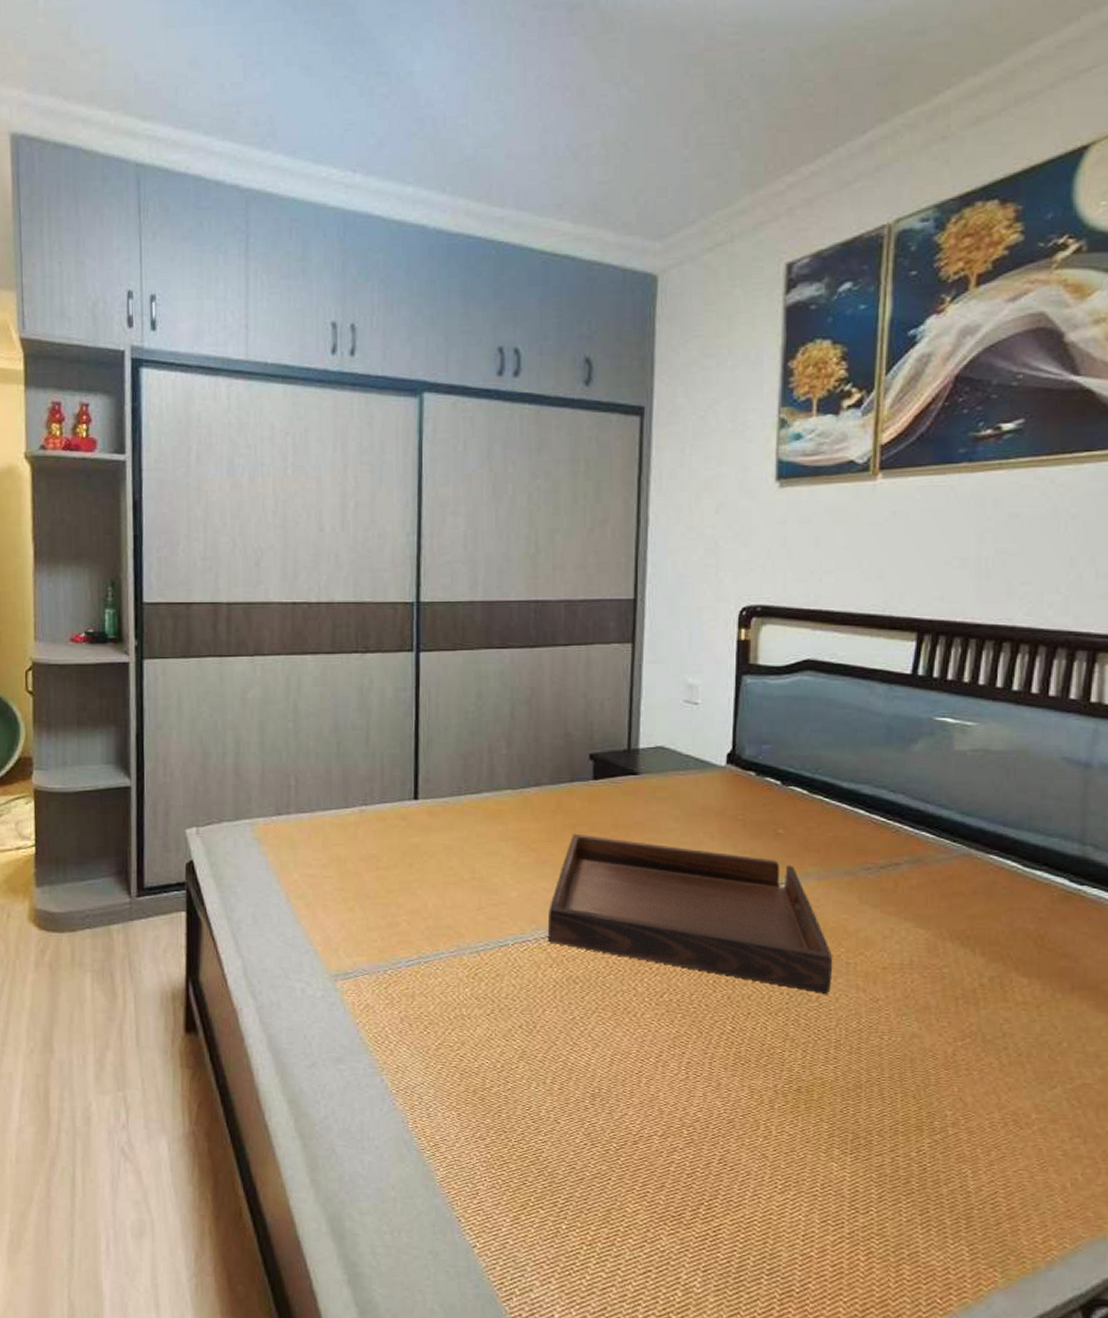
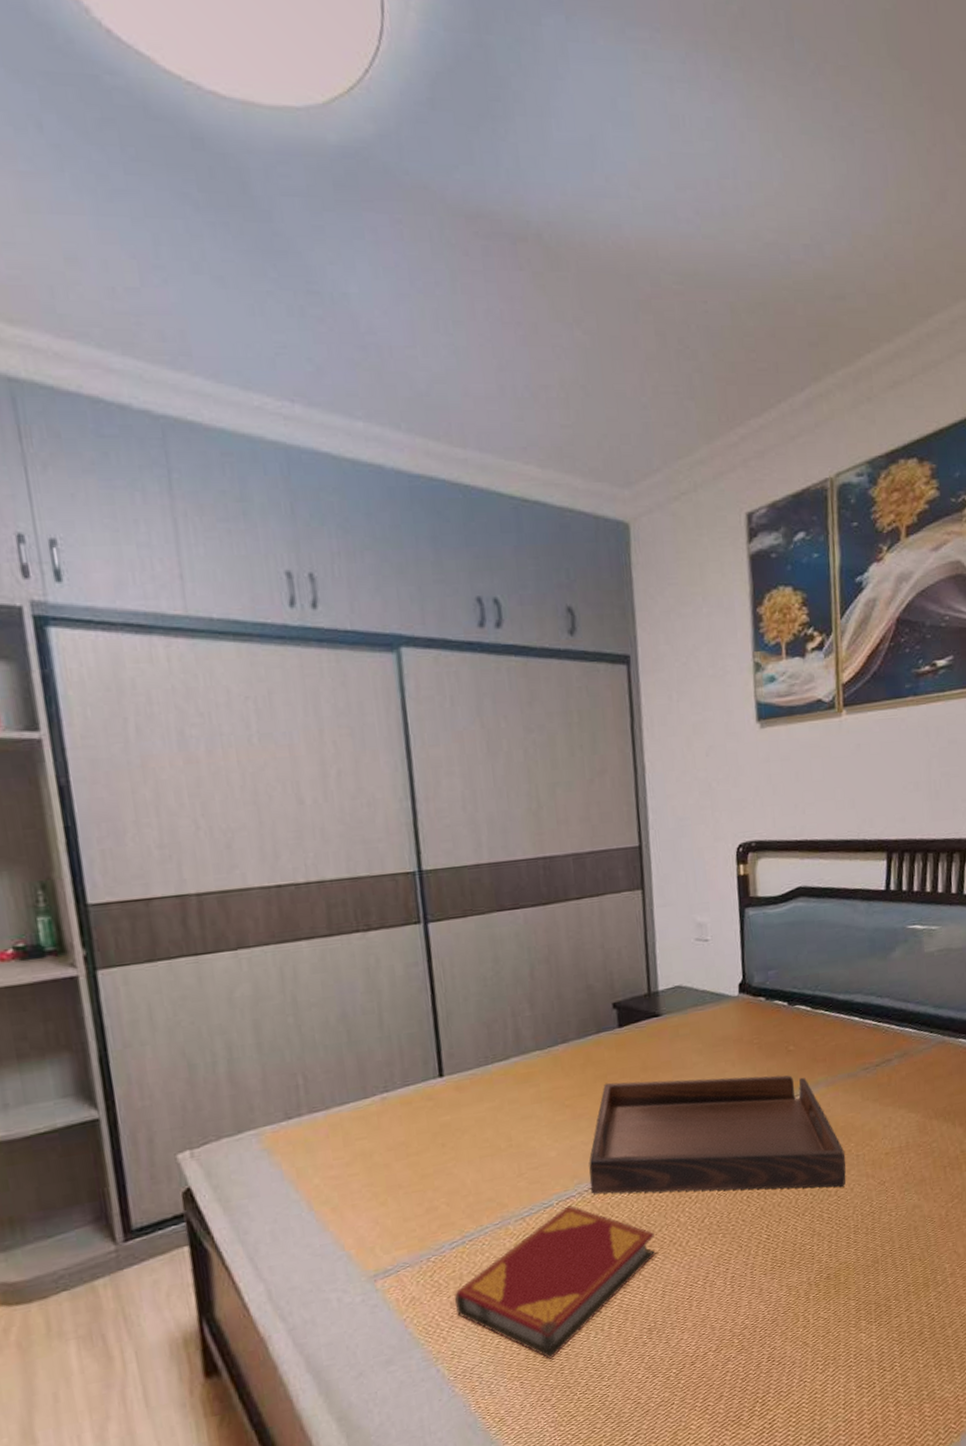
hardback book: none [404,949,608,1098] -> present [454,1205,656,1360]

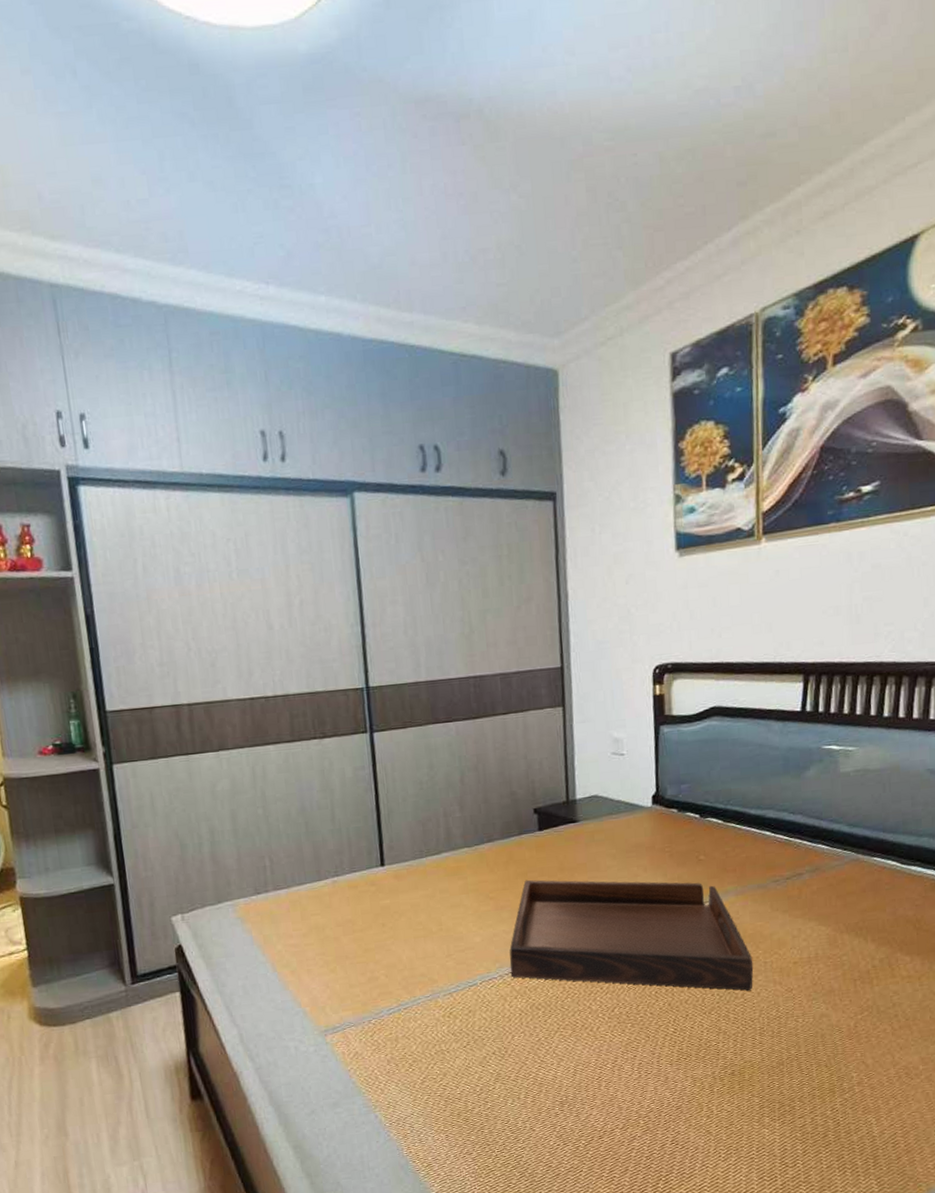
hardback book: present [454,1205,656,1360] -> none [391,986,569,1118]

